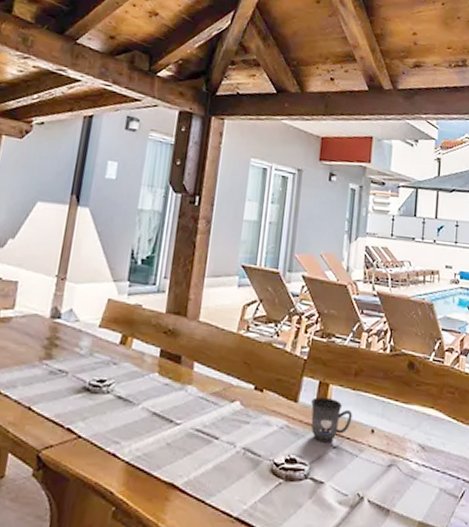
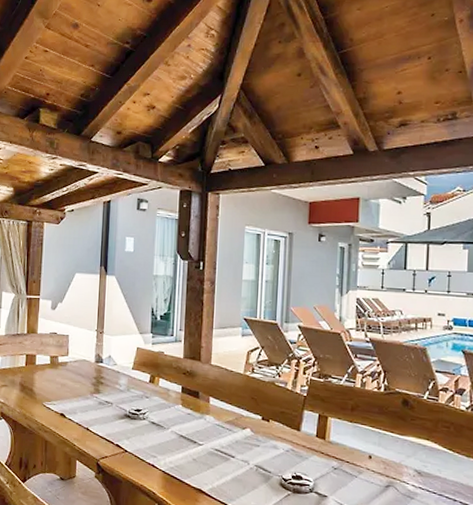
mug: present [311,397,353,443] -> none [312,427,351,465]

